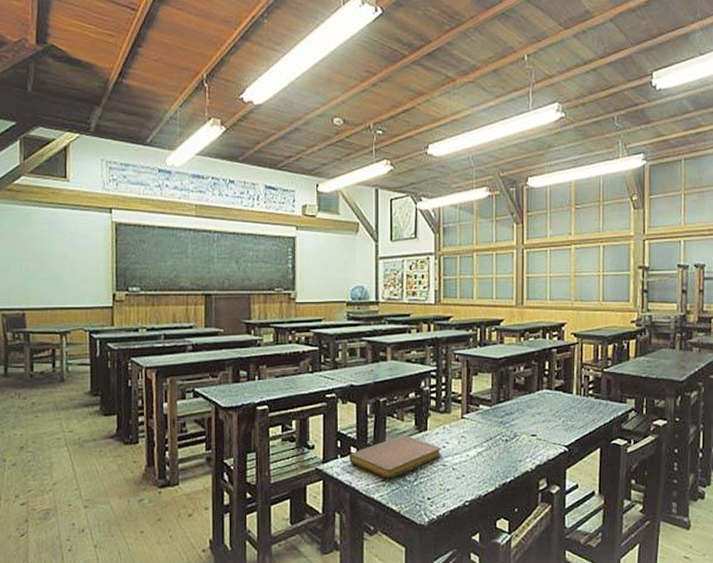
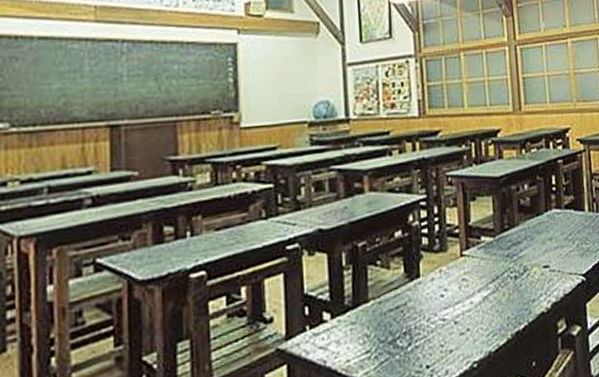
notebook: present [349,435,442,479] -> none [321,286,440,349]

